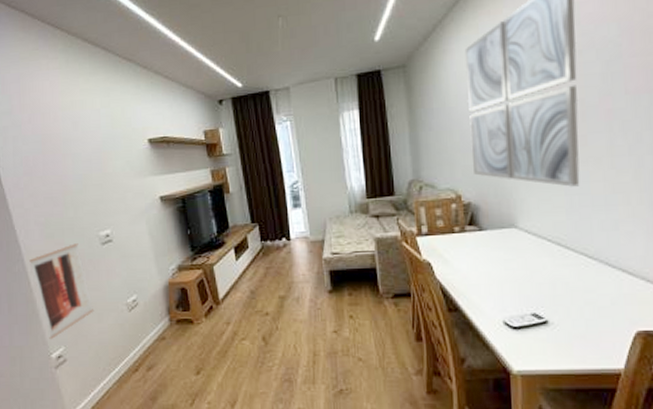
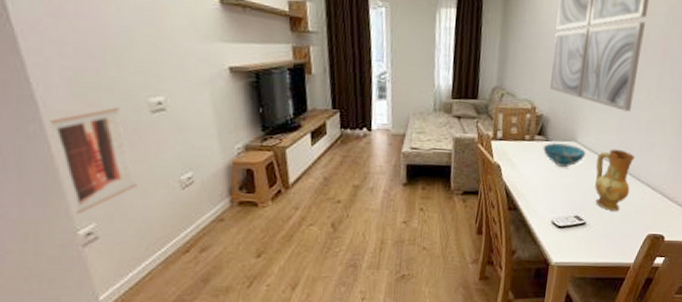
decorative bowl: none [477,232,532,258] -> present [543,143,586,167]
ceramic jug: none [546,231,599,305] -> present [595,149,635,211]

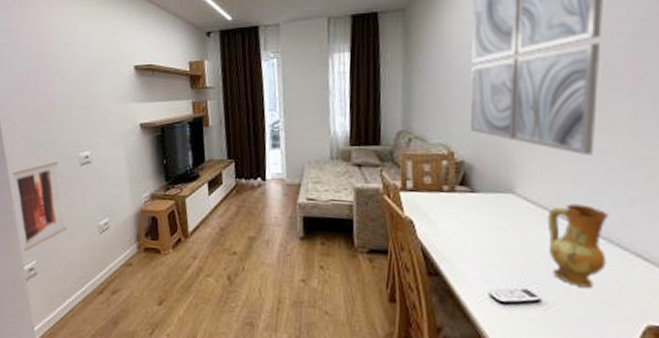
decorative bowl: present [543,143,586,167] -> none [468,195,530,225]

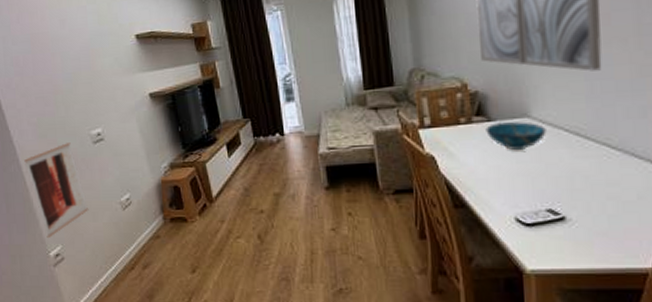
decorative bowl: none [468,195,530,225] -> present [486,122,546,150]
ceramic jug: present [547,203,608,288] -> none [563,119,624,199]

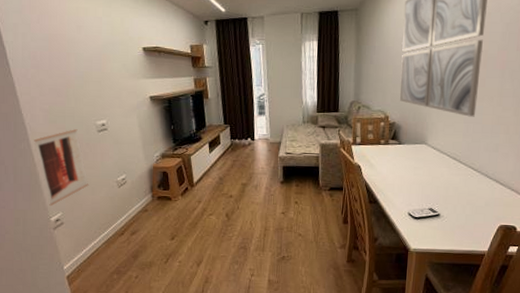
decorative bowl: present [486,122,546,150] -> none [397,146,436,166]

